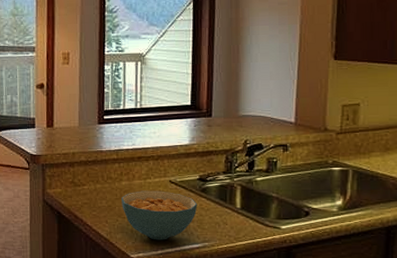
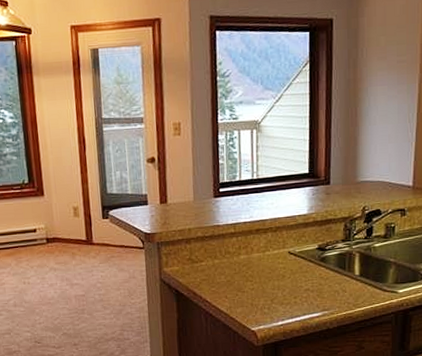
cereal bowl: present [121,191,198,240] -> none [240,262,317,312]

